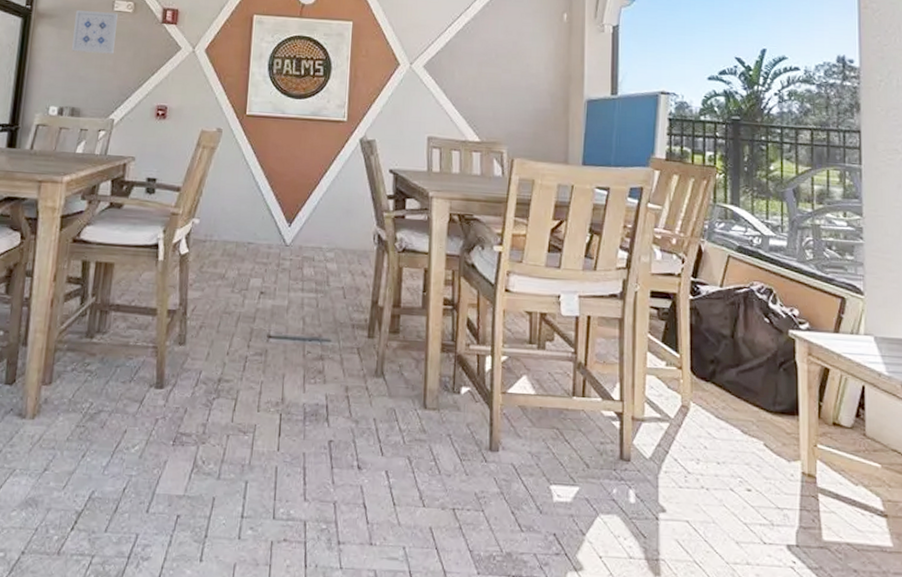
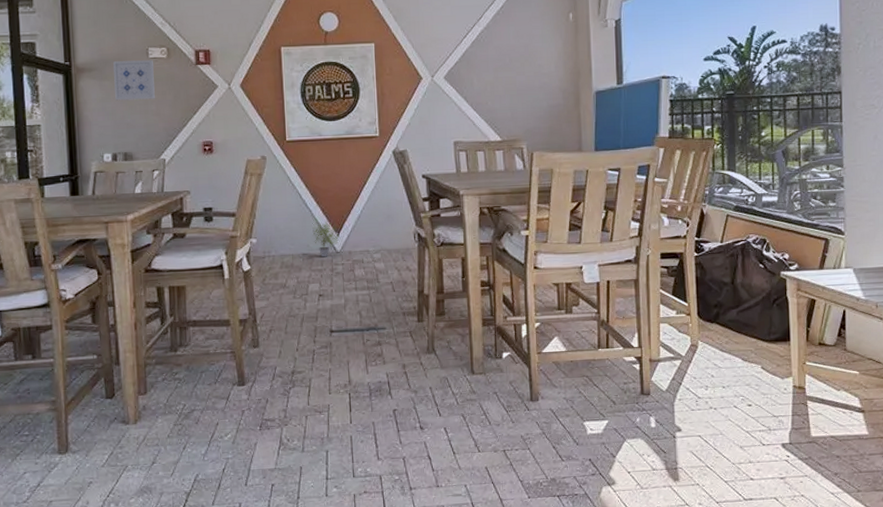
potted plant: none [262,207,291,250] -> present [312,220,340,257]

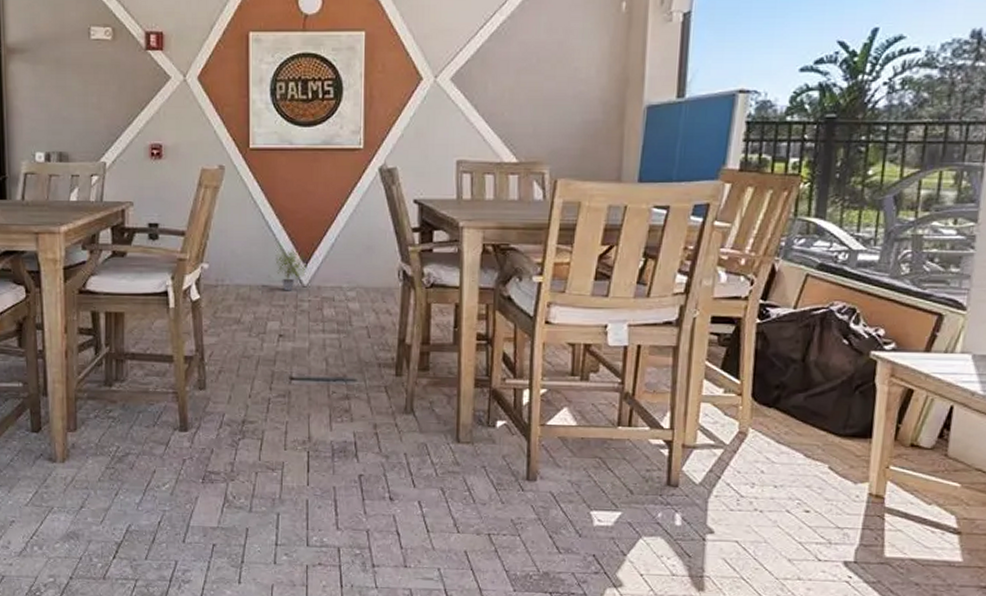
wall art: present [113,60,155,101] -> none [49,42,96,90]

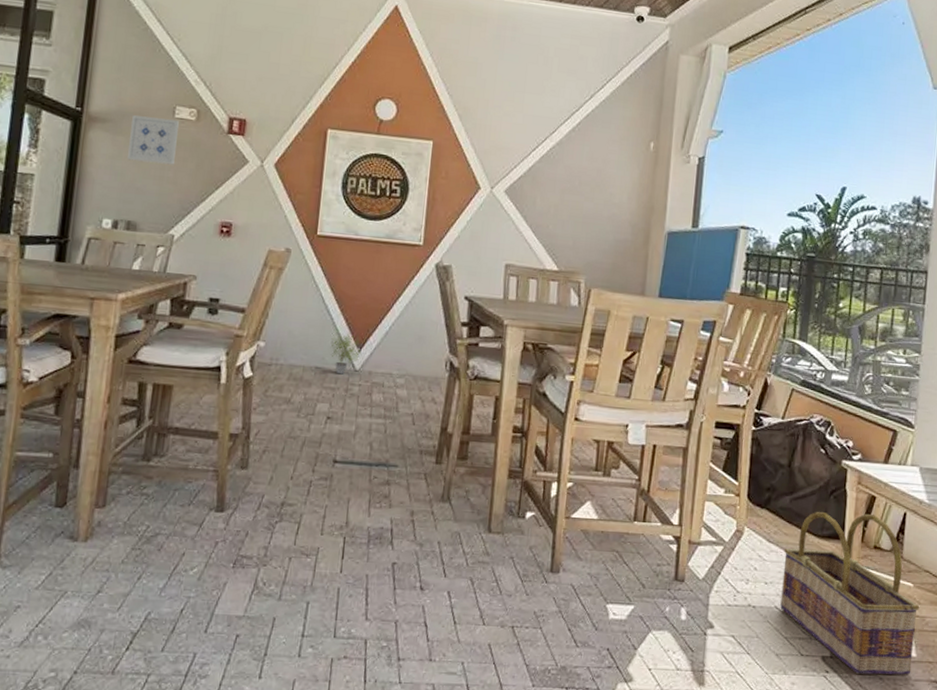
wall art: none [49,42,96,90] -> present [128,115,179,165]
basket: none [793,408,969,581] -> present [780,511,920,675]

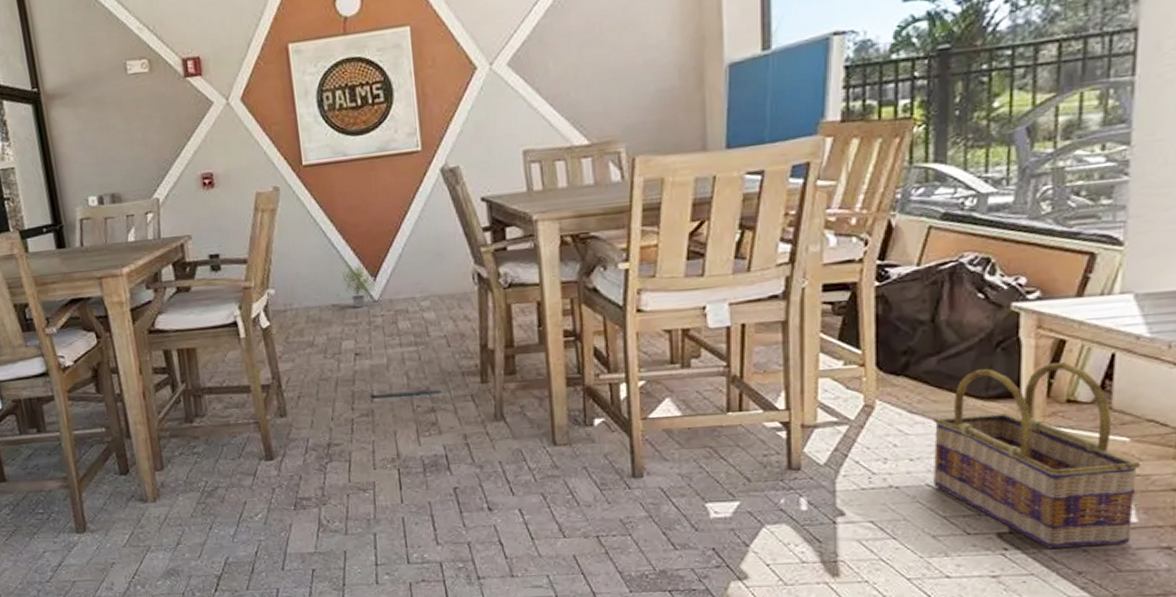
wall art: present [128,115,179,165] -> none [87,76,140,131]

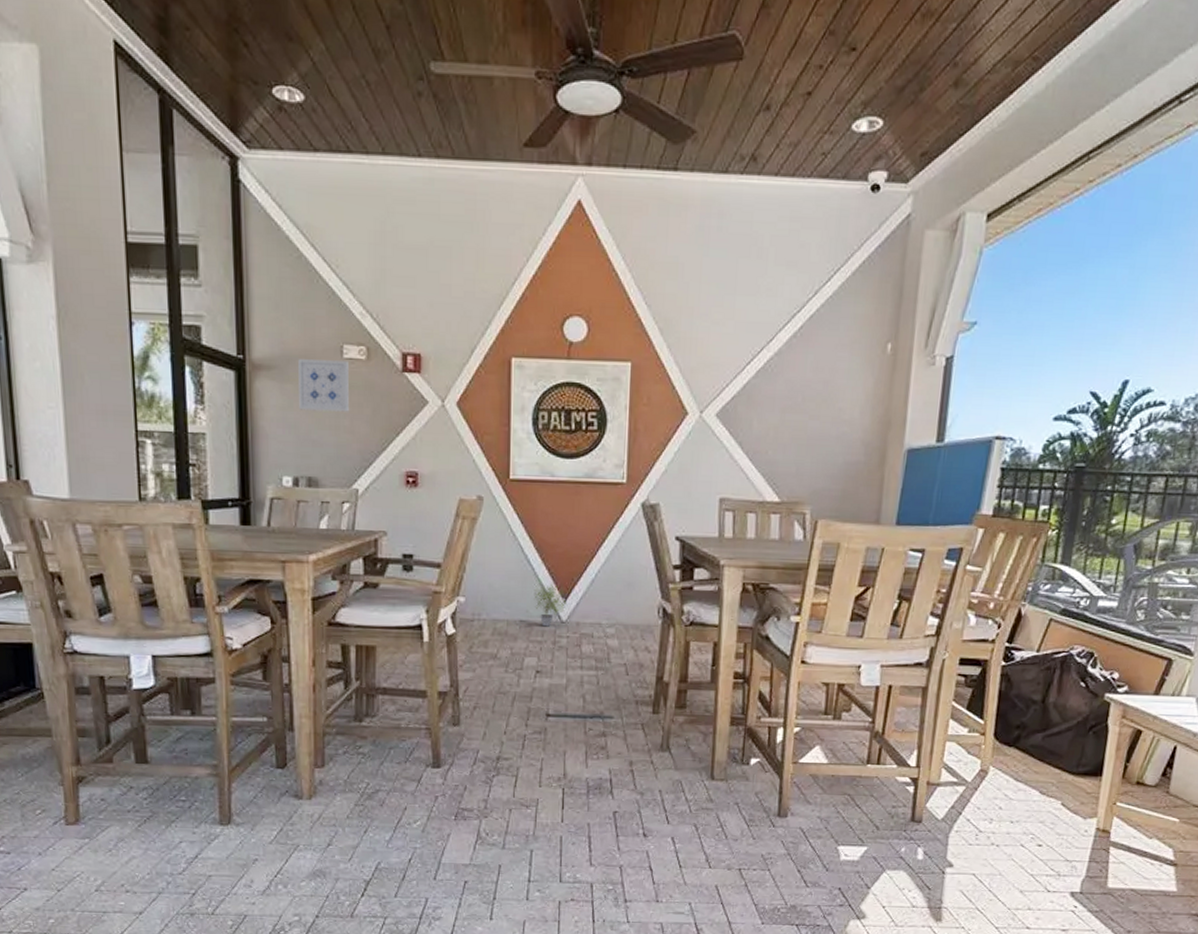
wall art: none [87,76,140,131] -> present [298,359,349,412]
basket: present [933,361,1141,548] -> none [1026,747,1185,909]

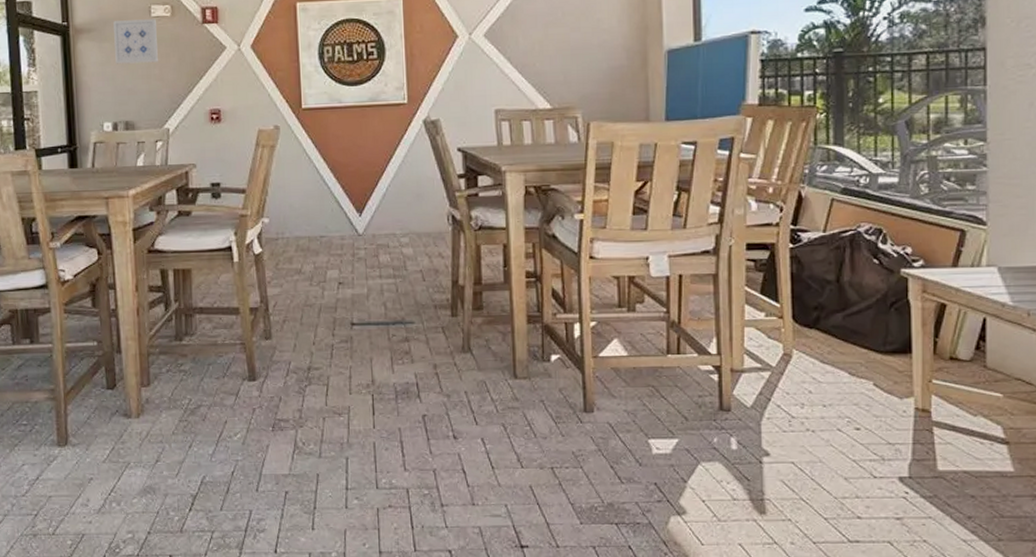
potted plant: present [534,582,567,627] -> none [331,198,362,241]

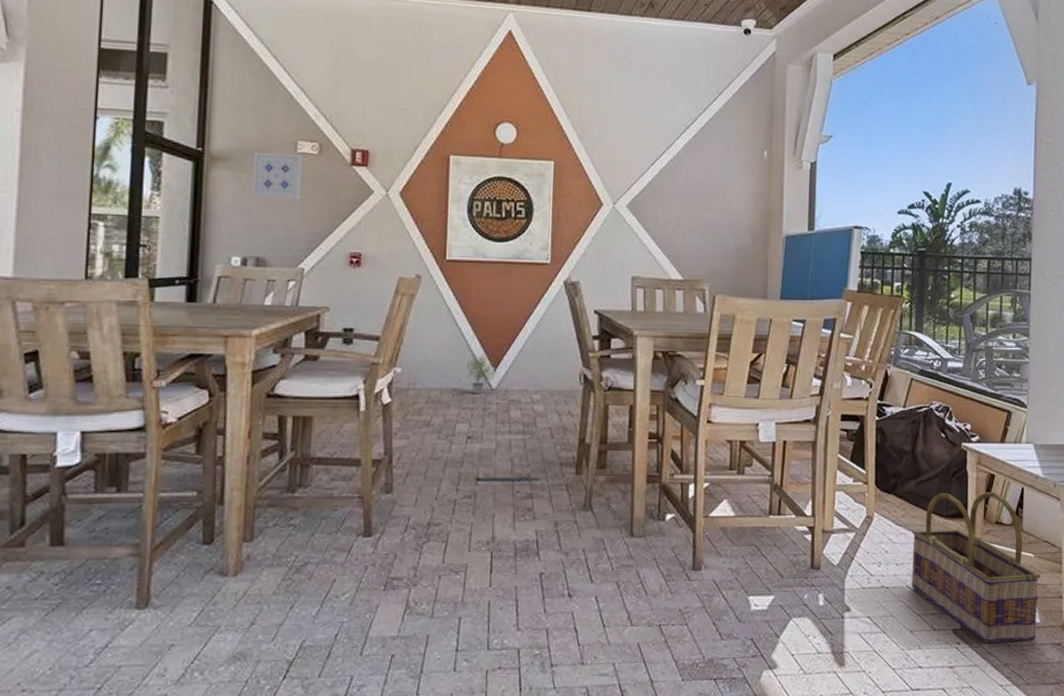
potted plant: none [331,198,362,241] -> present [466,352,497,394]
basket: none [841,323,1013,493] -> present [911,491,1041,643]

